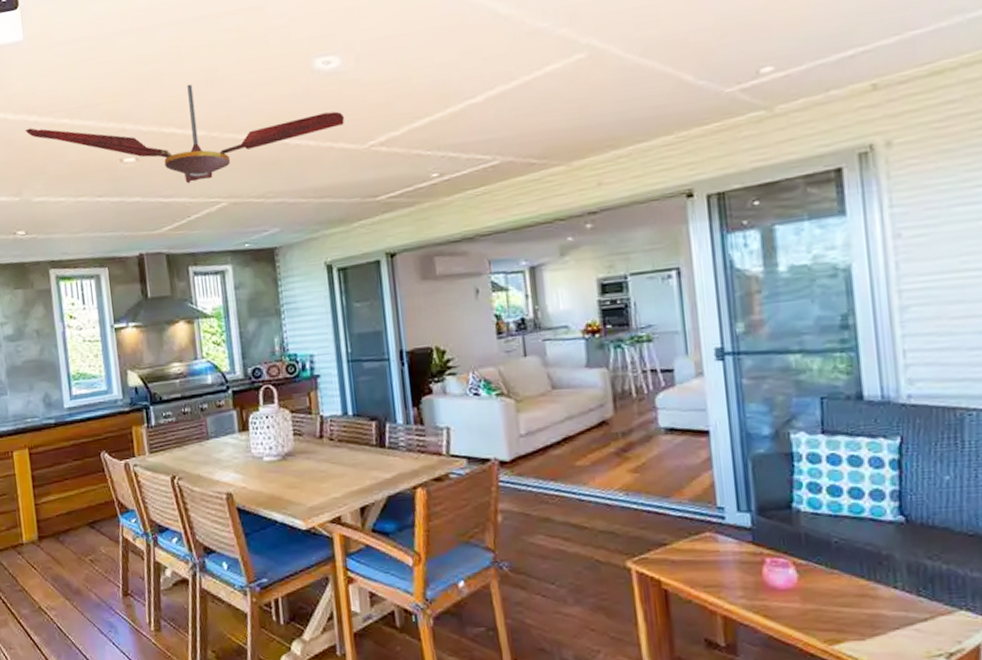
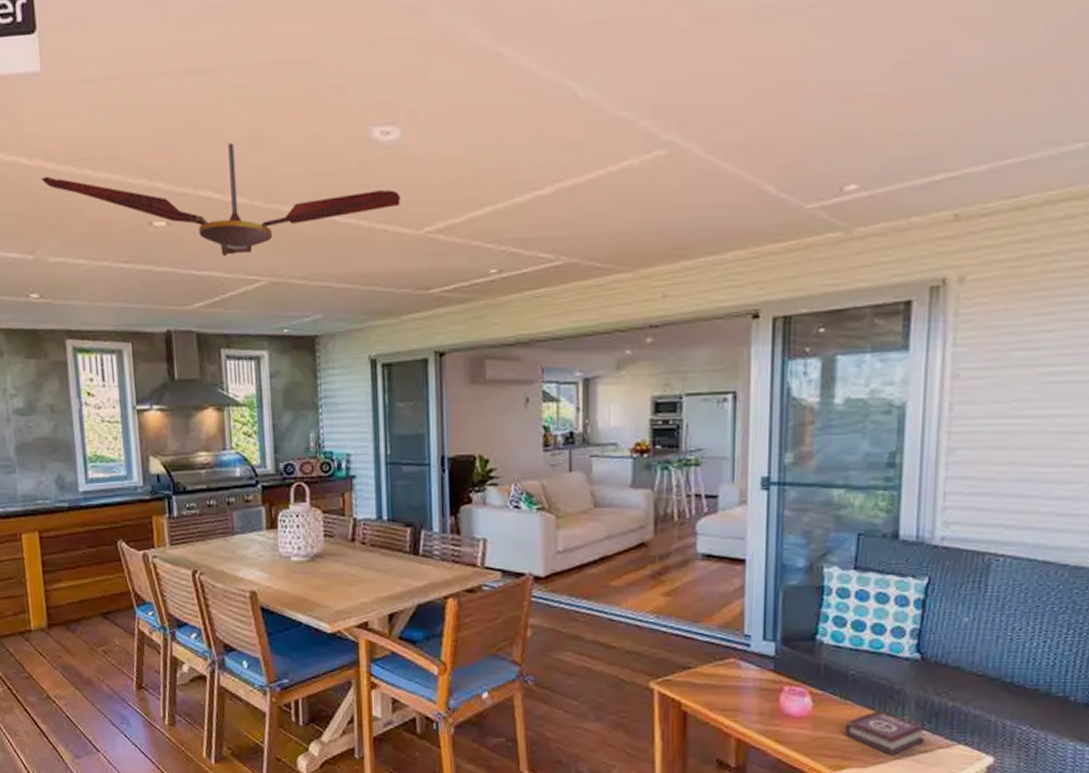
book: none [835,578,923,625] -> present [844,710,925,755]

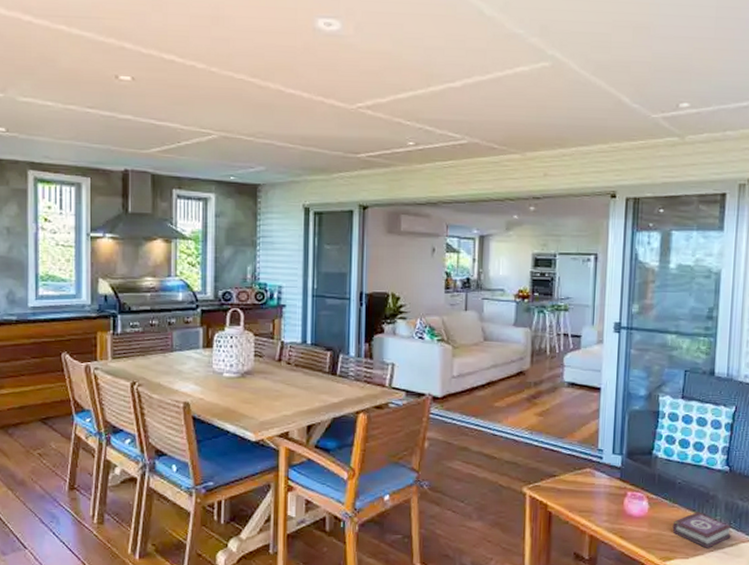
ceiling fan: present [41,142,402,257] -> none [17,17,338,111]

